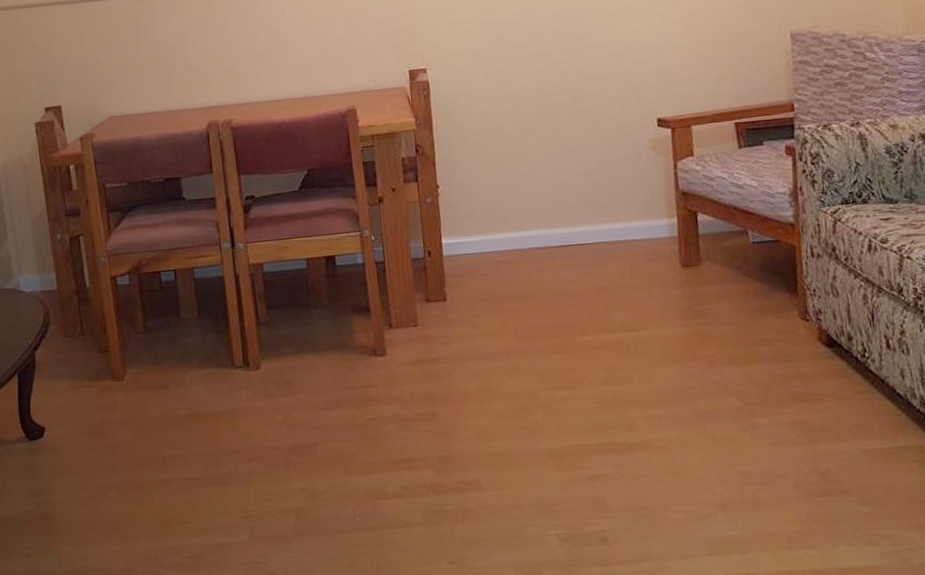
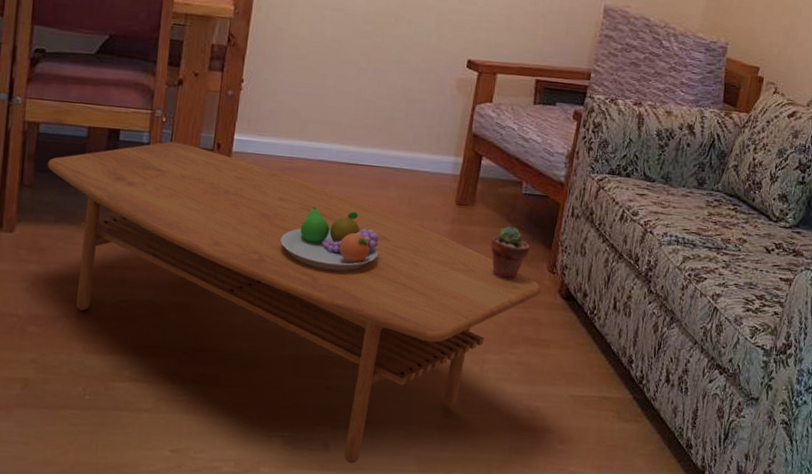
coffee table: none [277,257,799,555] -> present [47,141,542,464]
fruit bowl: none [509,293,612,357] -> present [280,207,379,271]
potted succulent: none [729,279,774,337] -> present [490,226,531,281]

